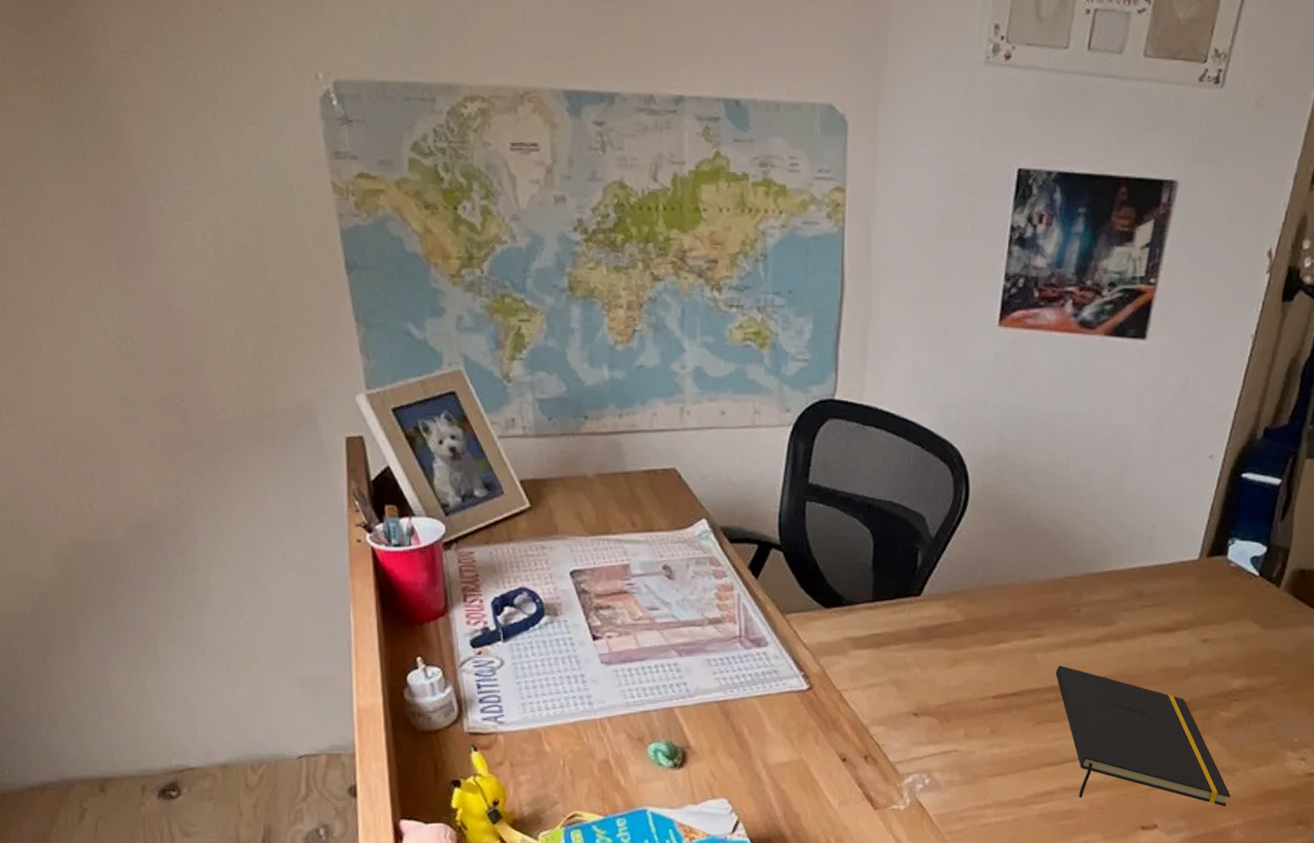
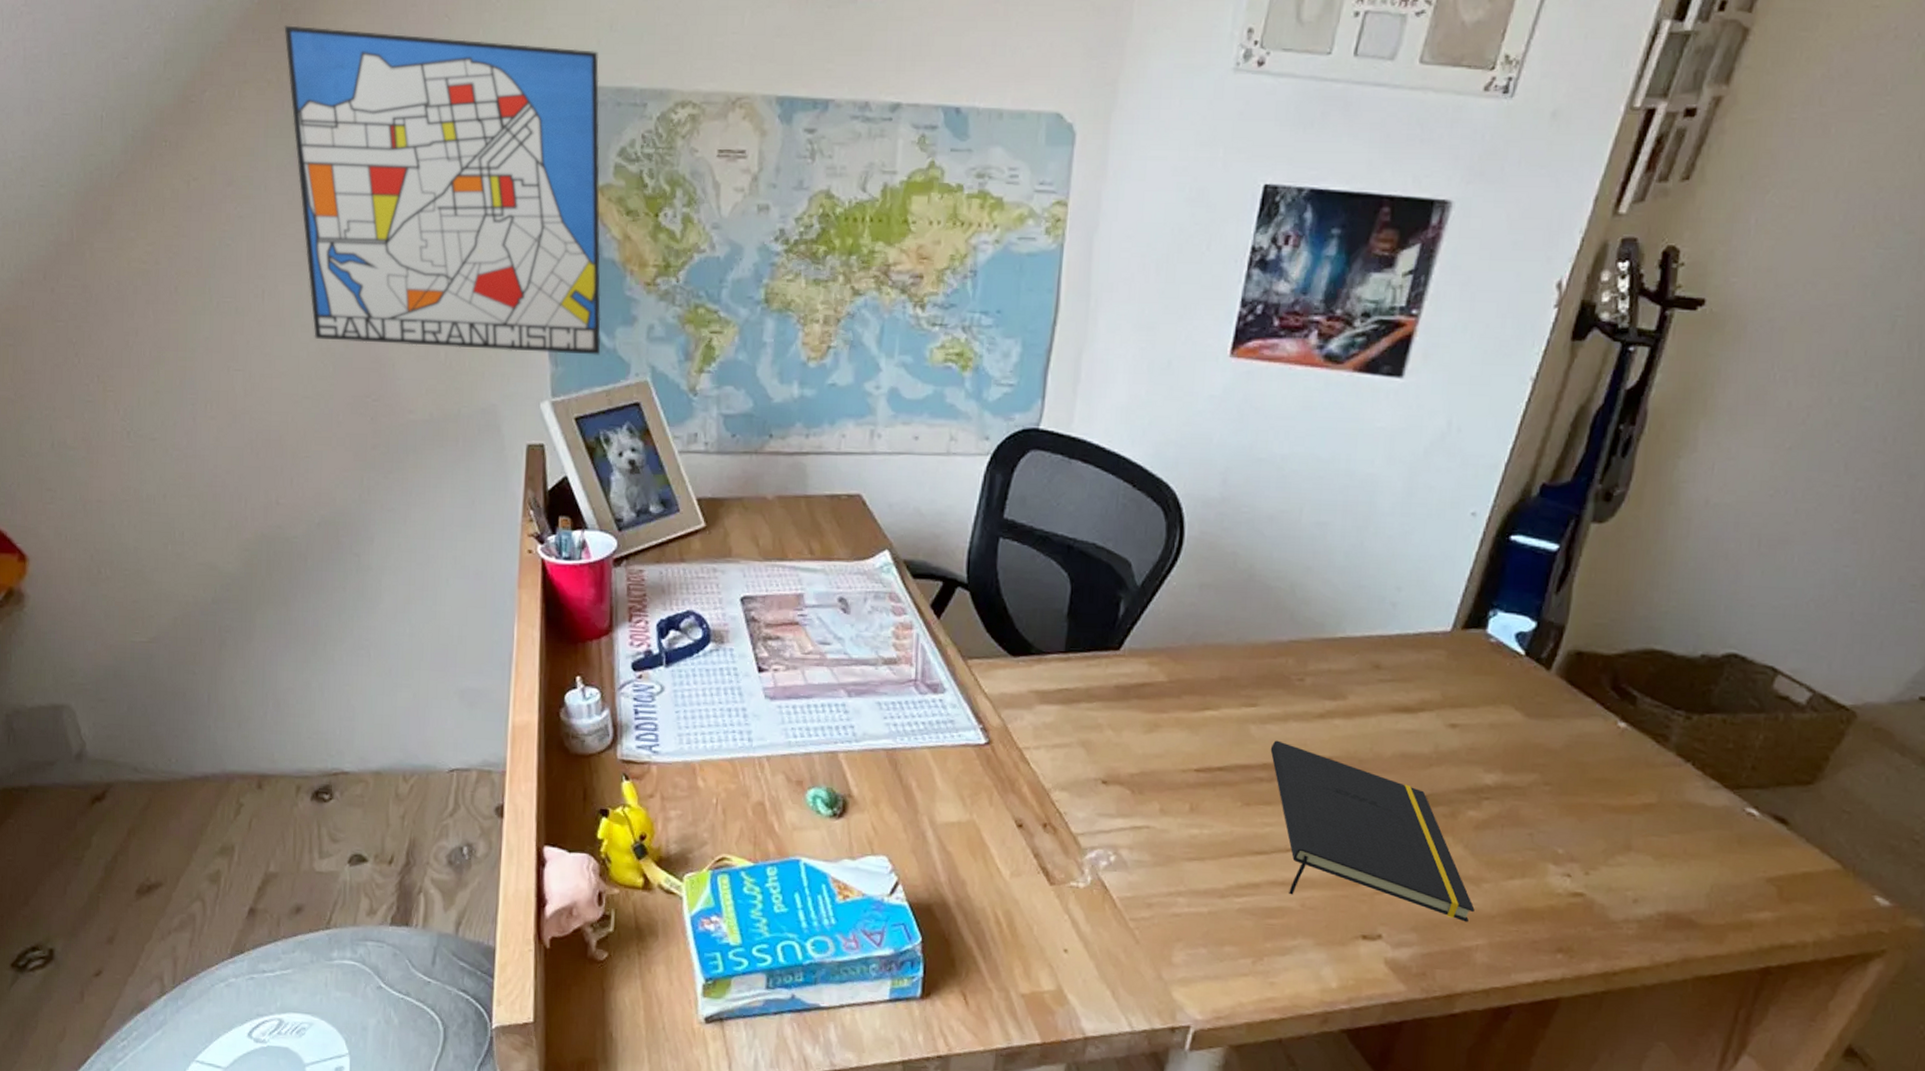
wall art: none [44,19,412,347] -> present [284,25,601,355]

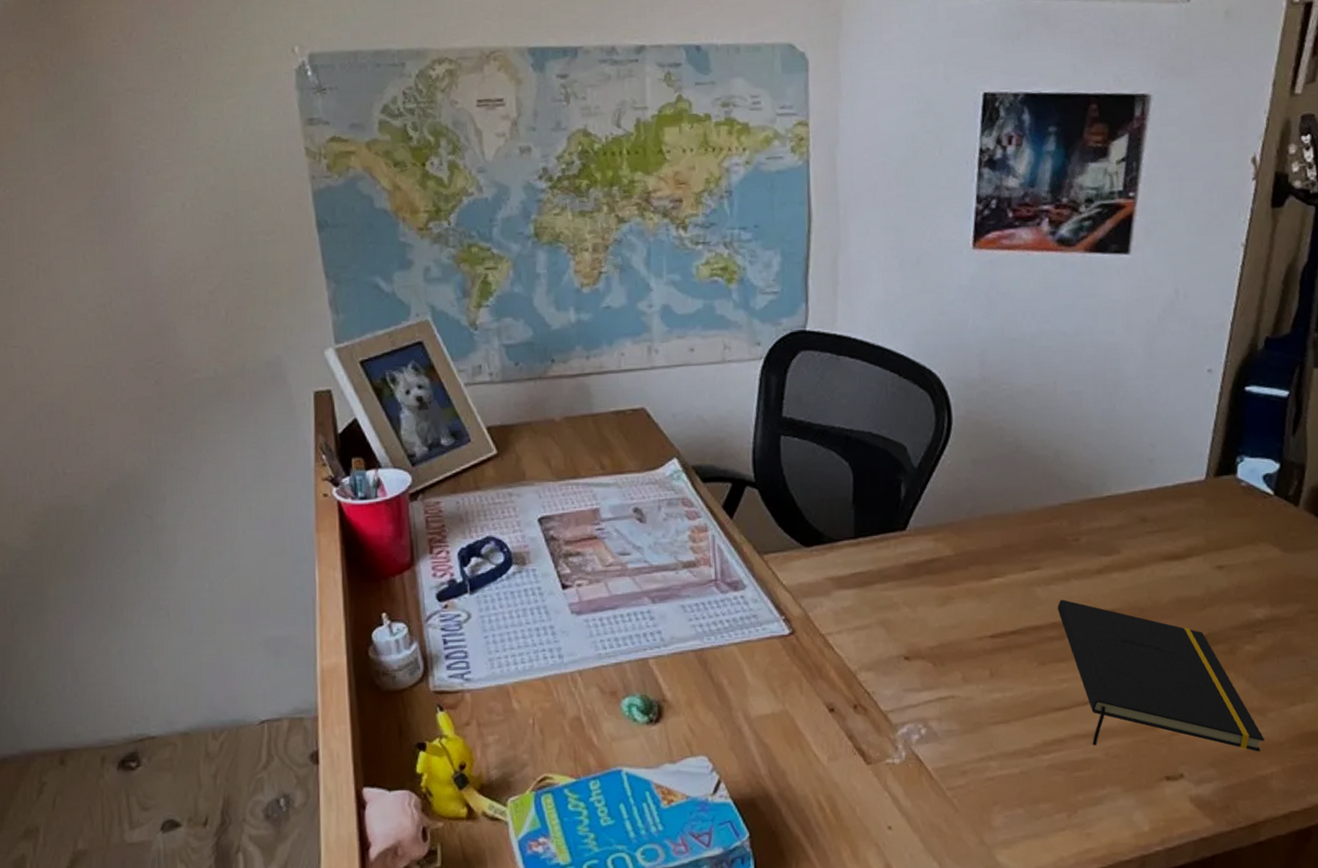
wall art: present [284,25,601,355] -> none [44,15,380,309]

